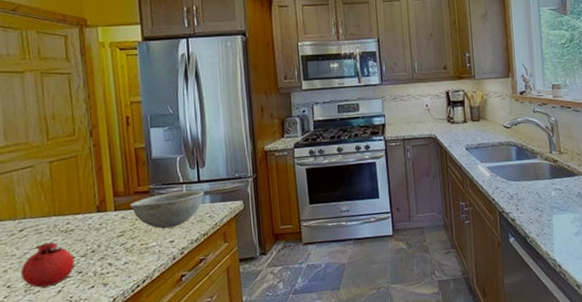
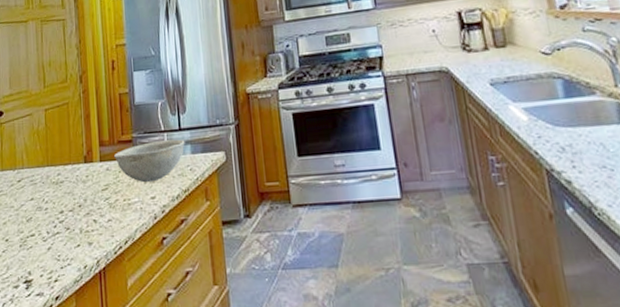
fruit: present [21,242,75,288] -> none [17,194,63,244]

